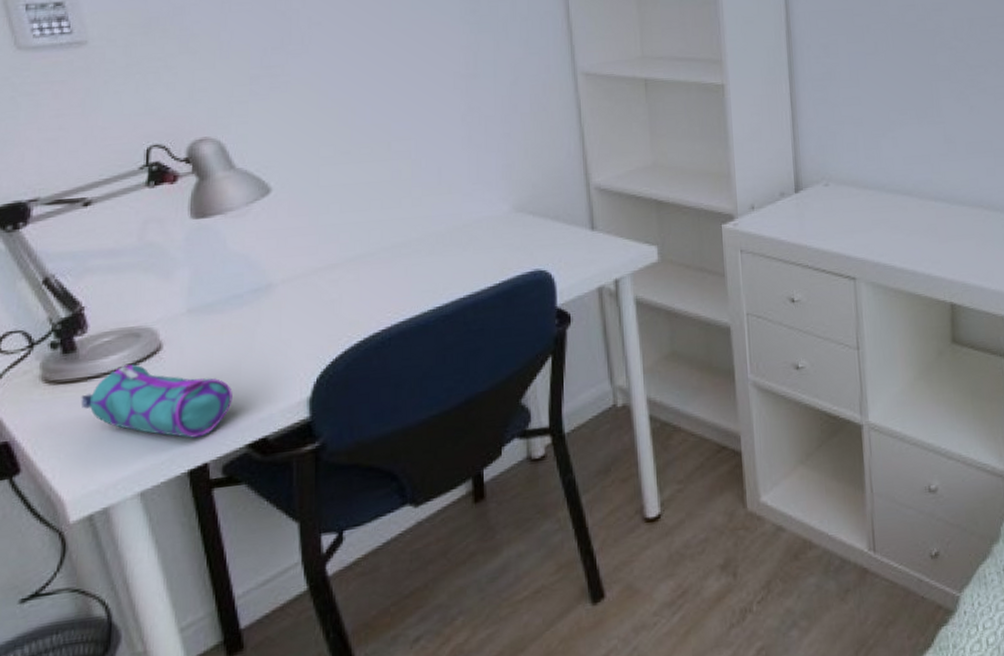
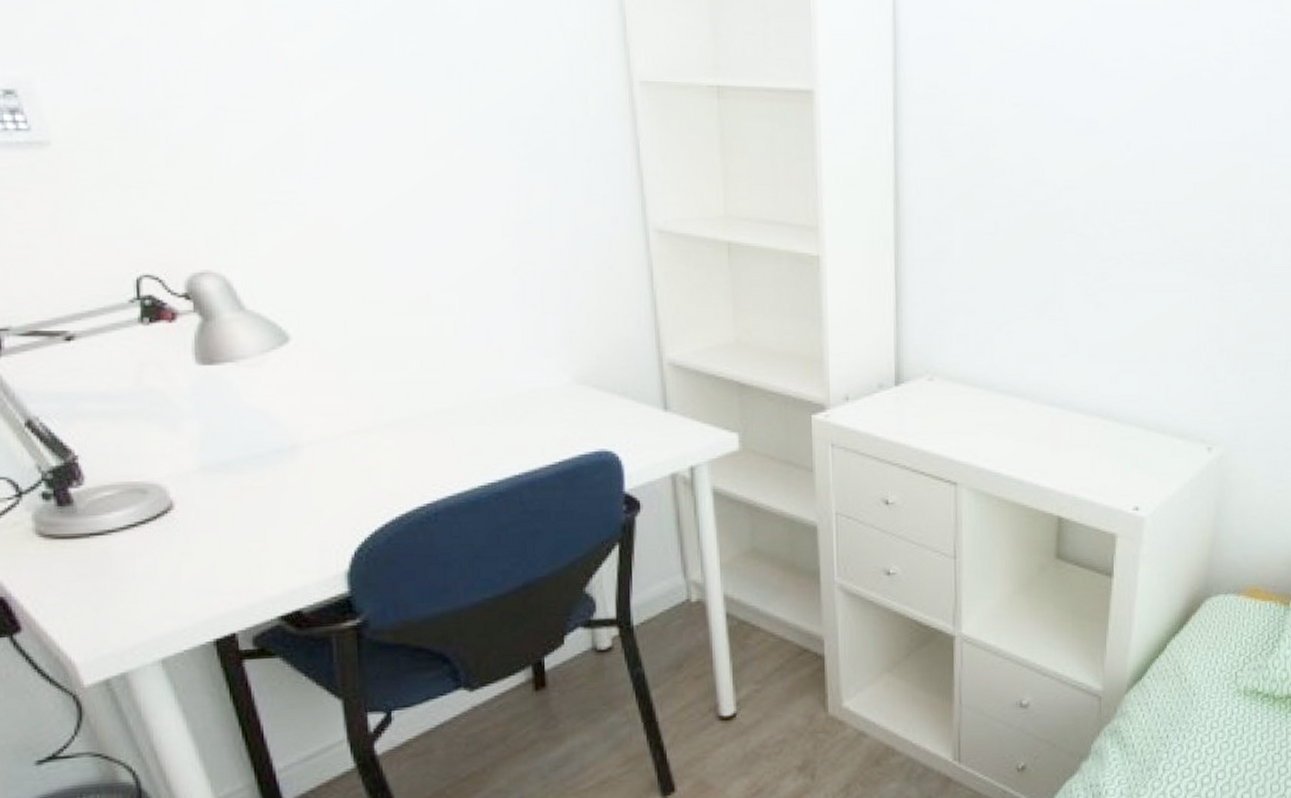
pencil case: present [81,364,233,438] -> none [84,523,259,606]

